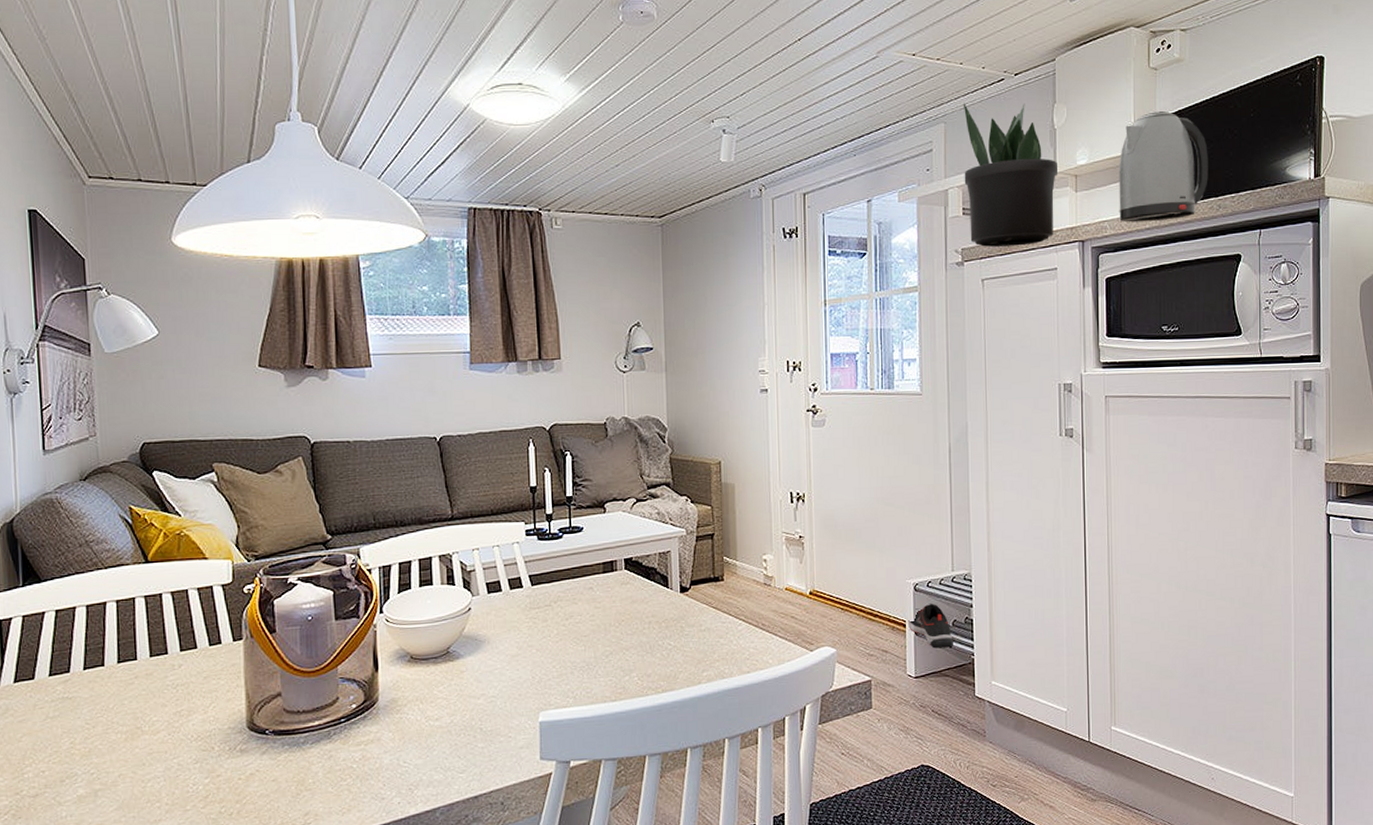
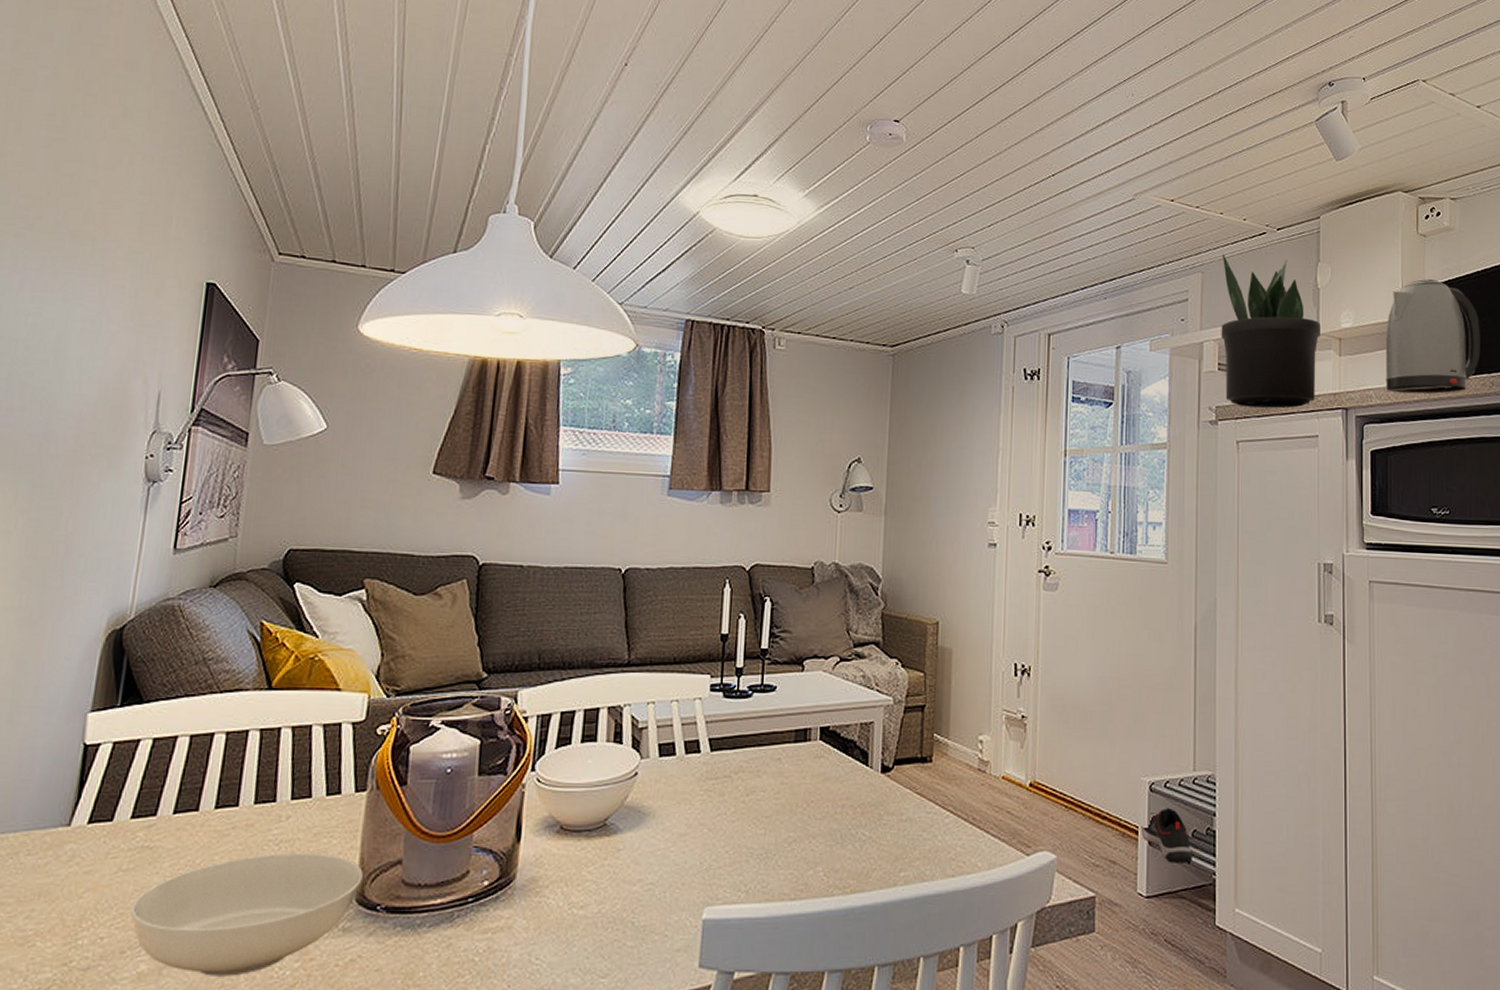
bowl: none [61,692,250,795] -> present [129,852,363,976]

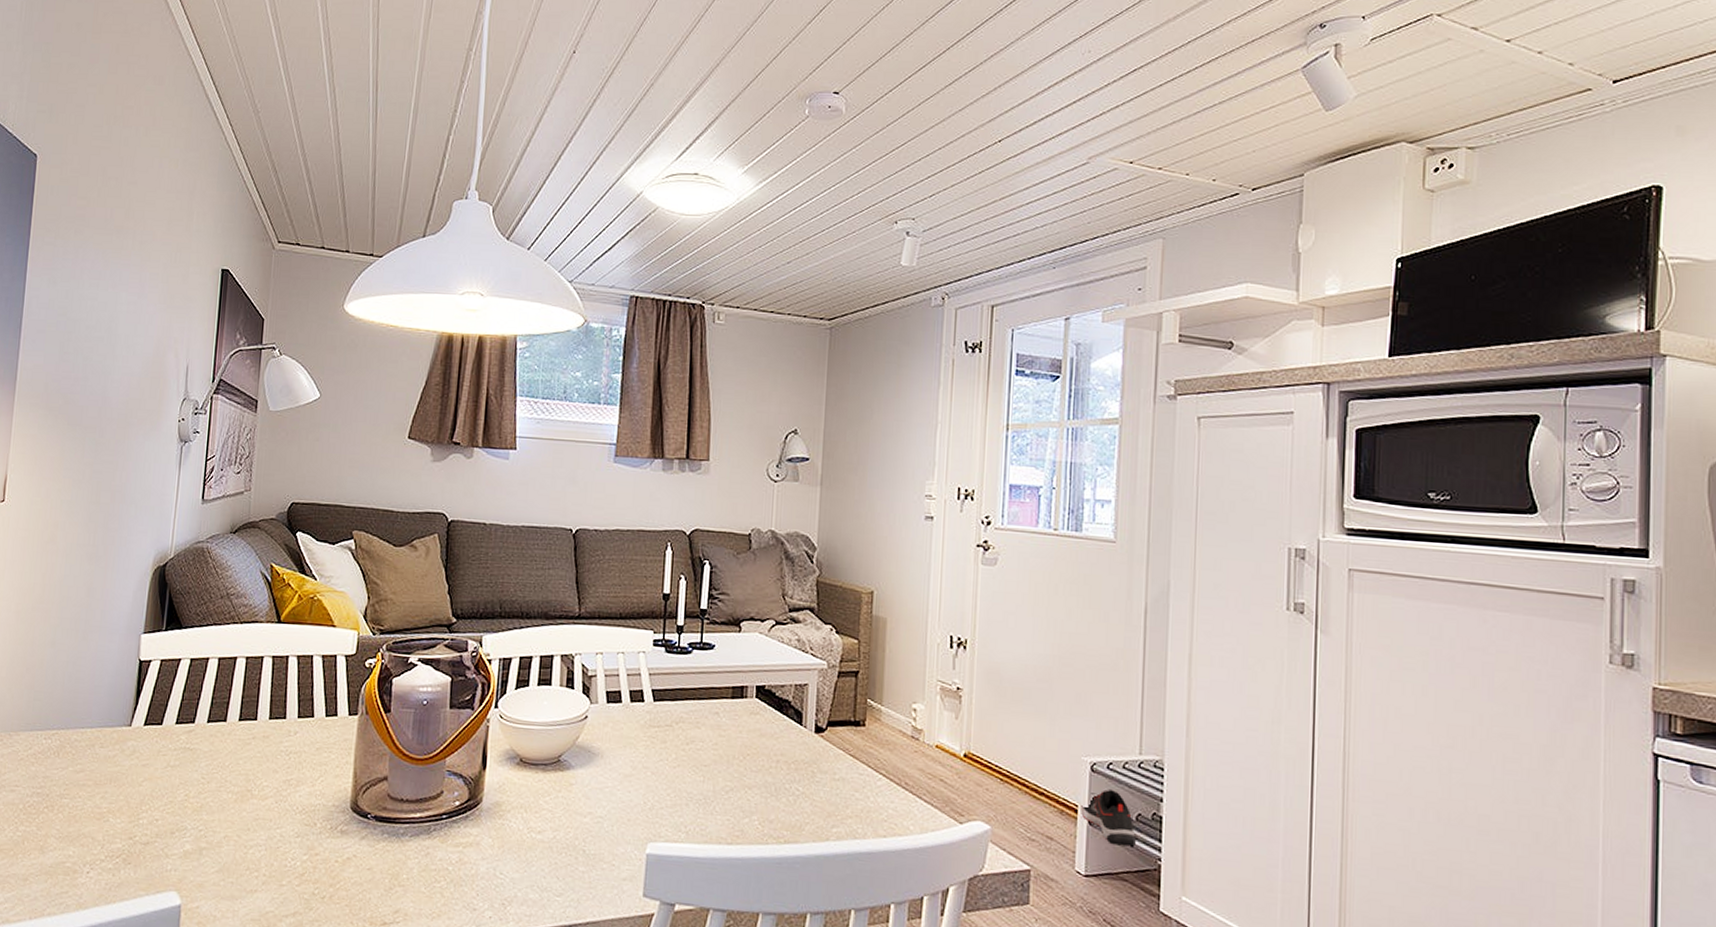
bowl: present [129,852,363,976] -> none [176,762,356,862]
planter: present [1221,254,1321,409] -> none [1183,218,1301,383]
kettle: present [1385,279,1481,395] -> none [1377,240,1499,368]

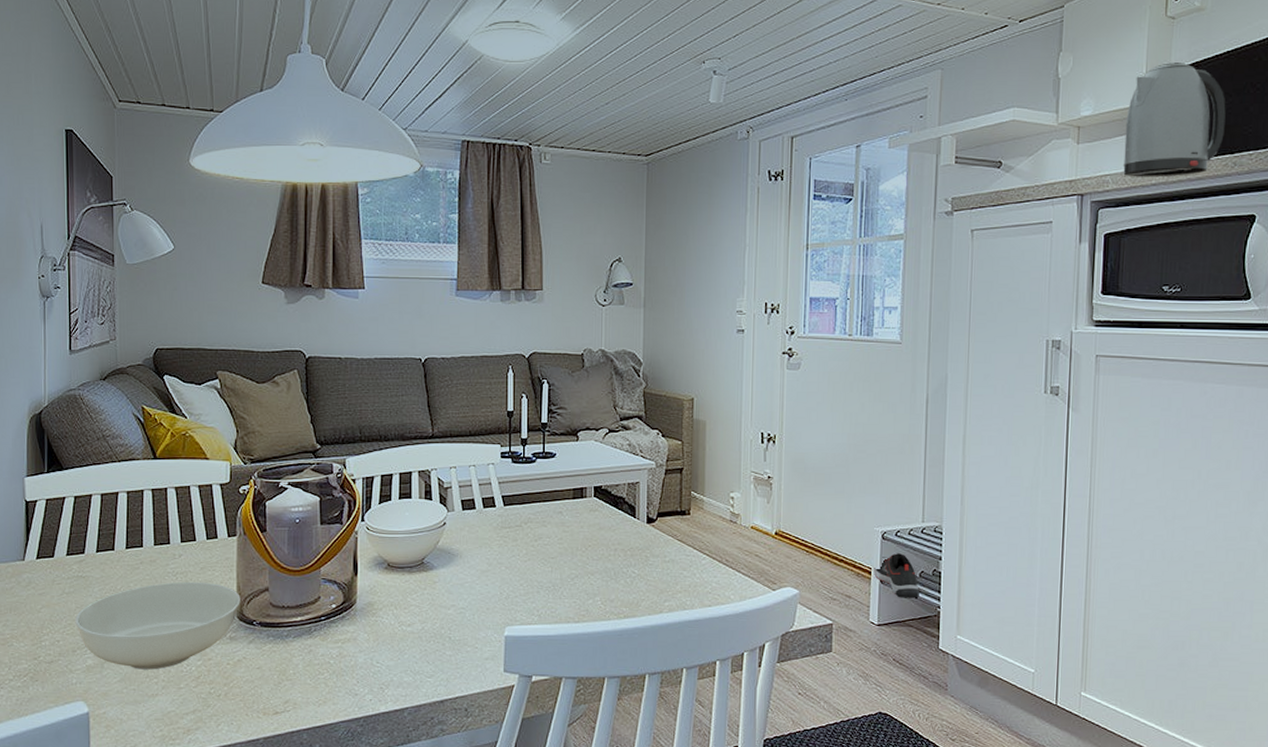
bowl: none [176,762,356,862] -> present [75,581,240,670]
kettle: none [1377,240,1499,368] -> present [1123,63,1227,178]

